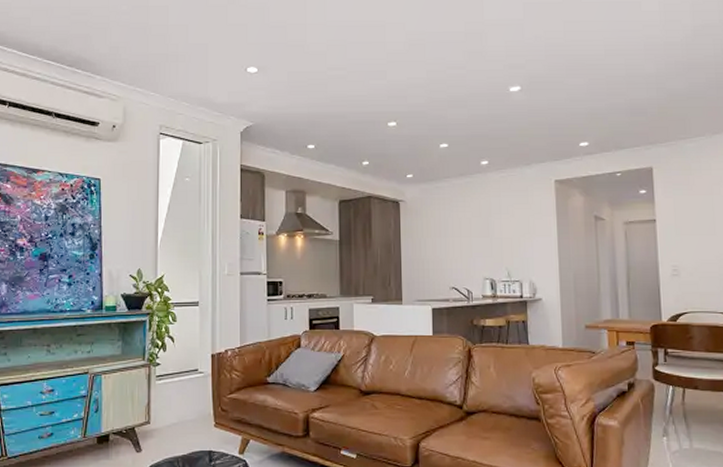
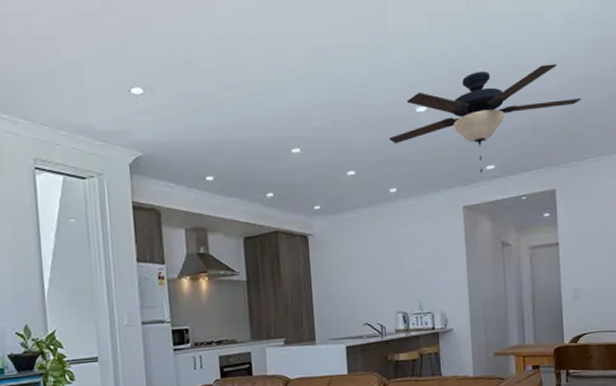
ceiling fan: none [481,49,681,149] -> present [388,64,582,173]

